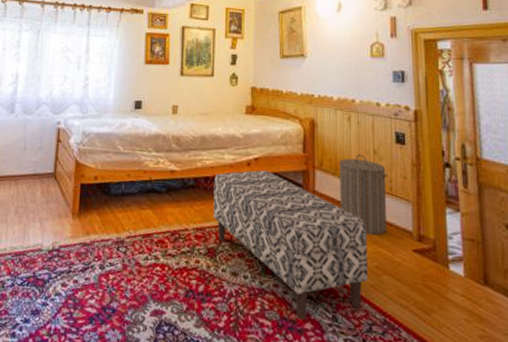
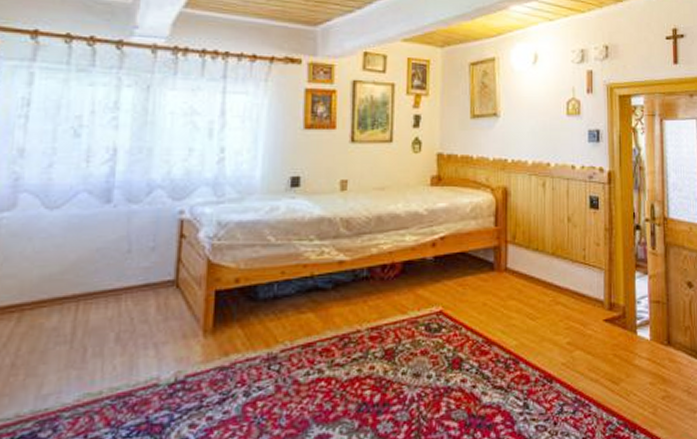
bench: present [213,170,369,321] -> none [392,249,561,414]
laundry hamper: present [339,154,388,235] -> none [533,223,581,310]

